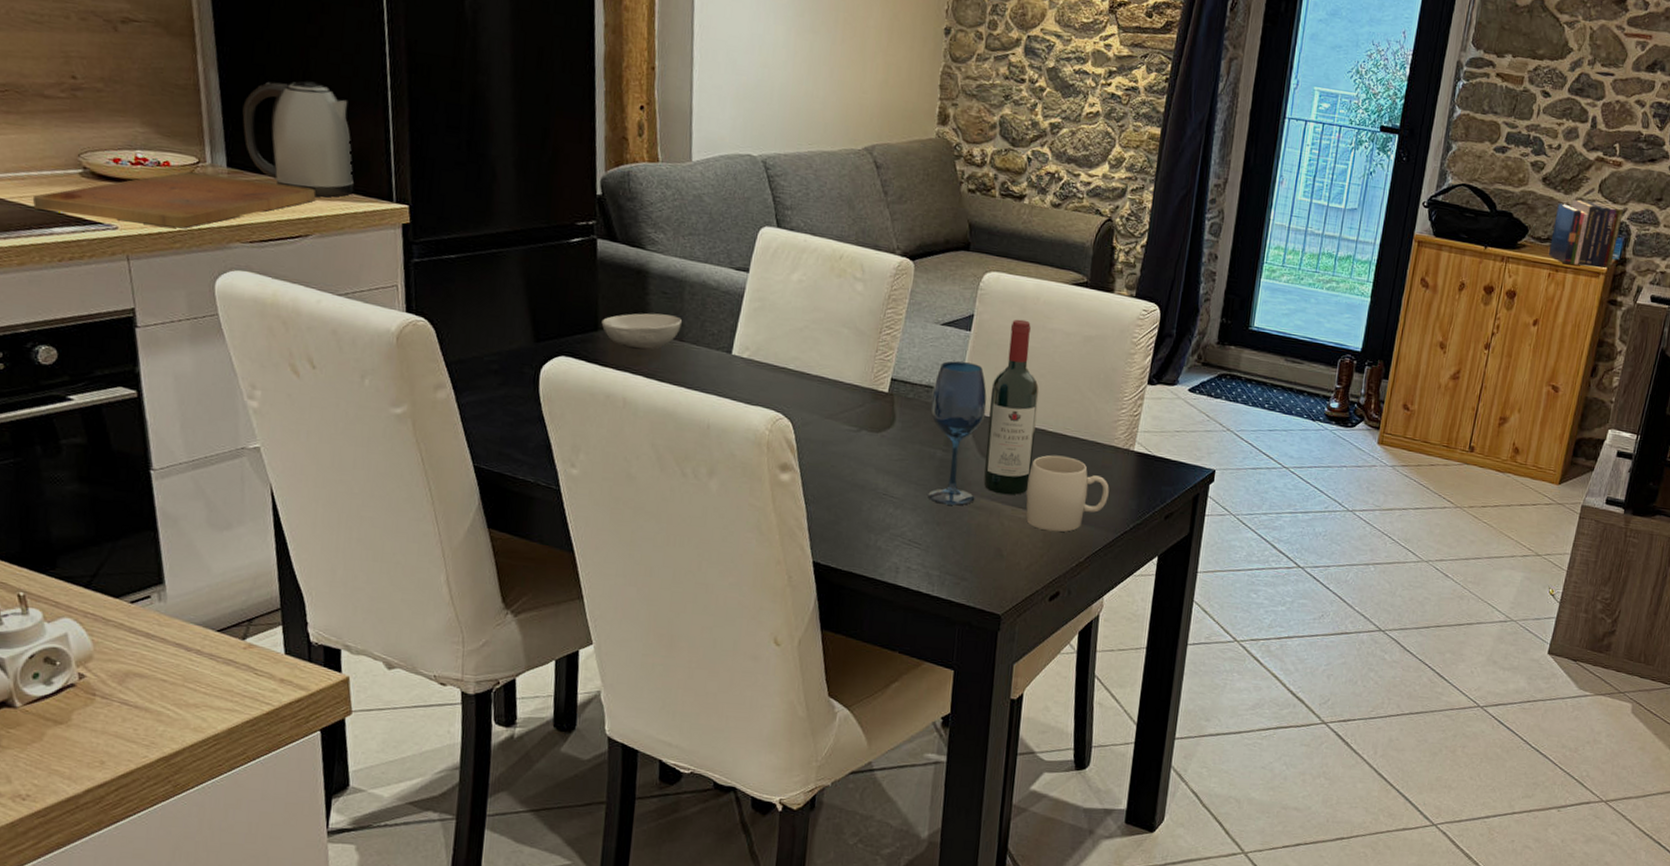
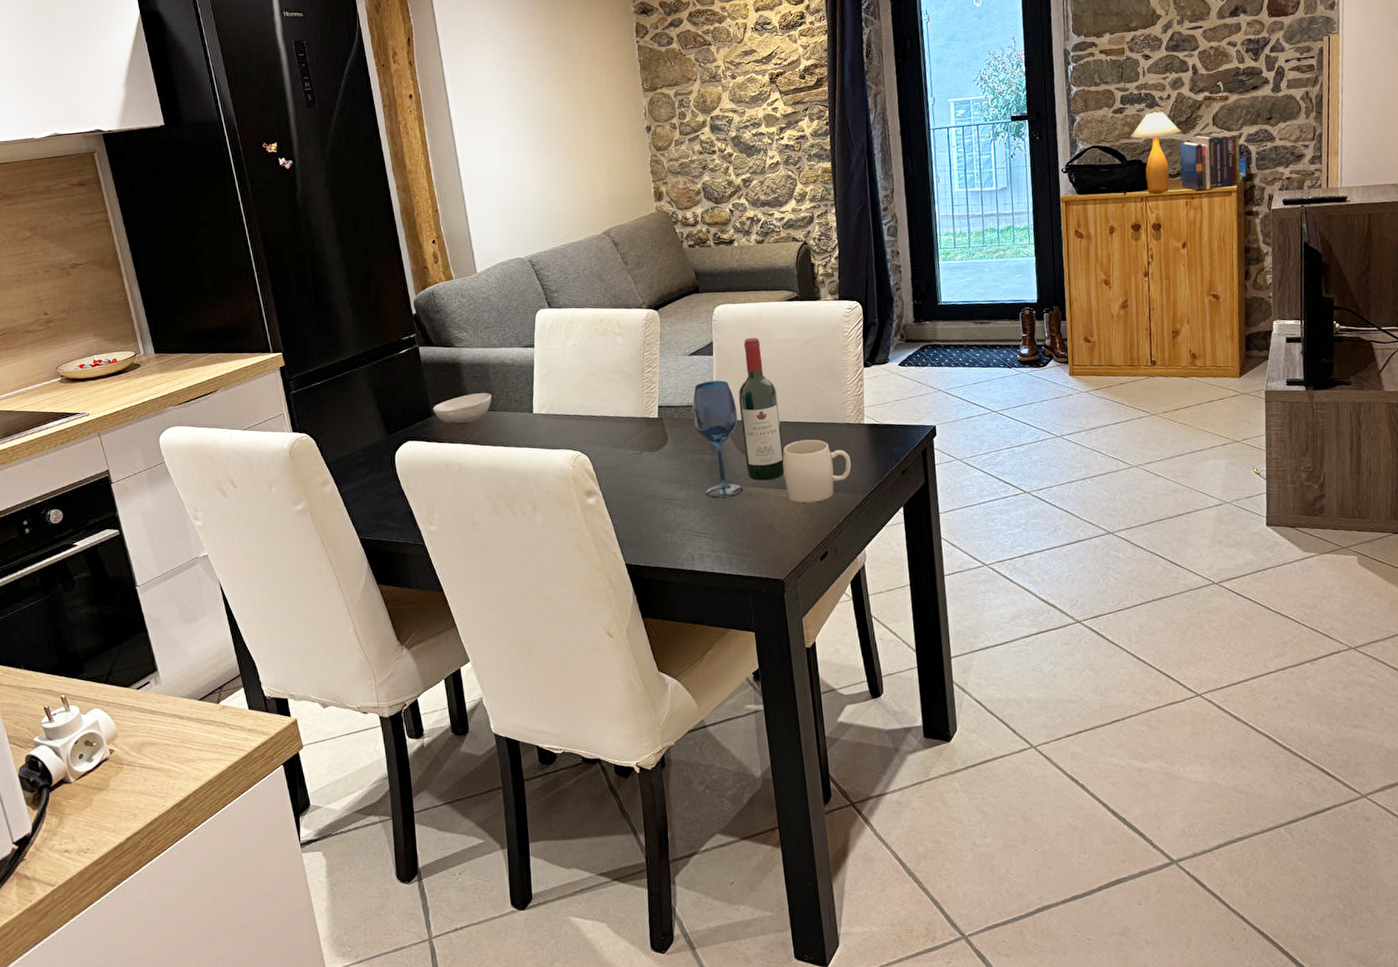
cutting board: present [32,171,316,229] -> none [31,355,218,413]
kettle: present [242,80,354,197] -> none [159,278,243,361]
table lamp: none [1506,155,1563,257] -> present [1130,107,1181,194]

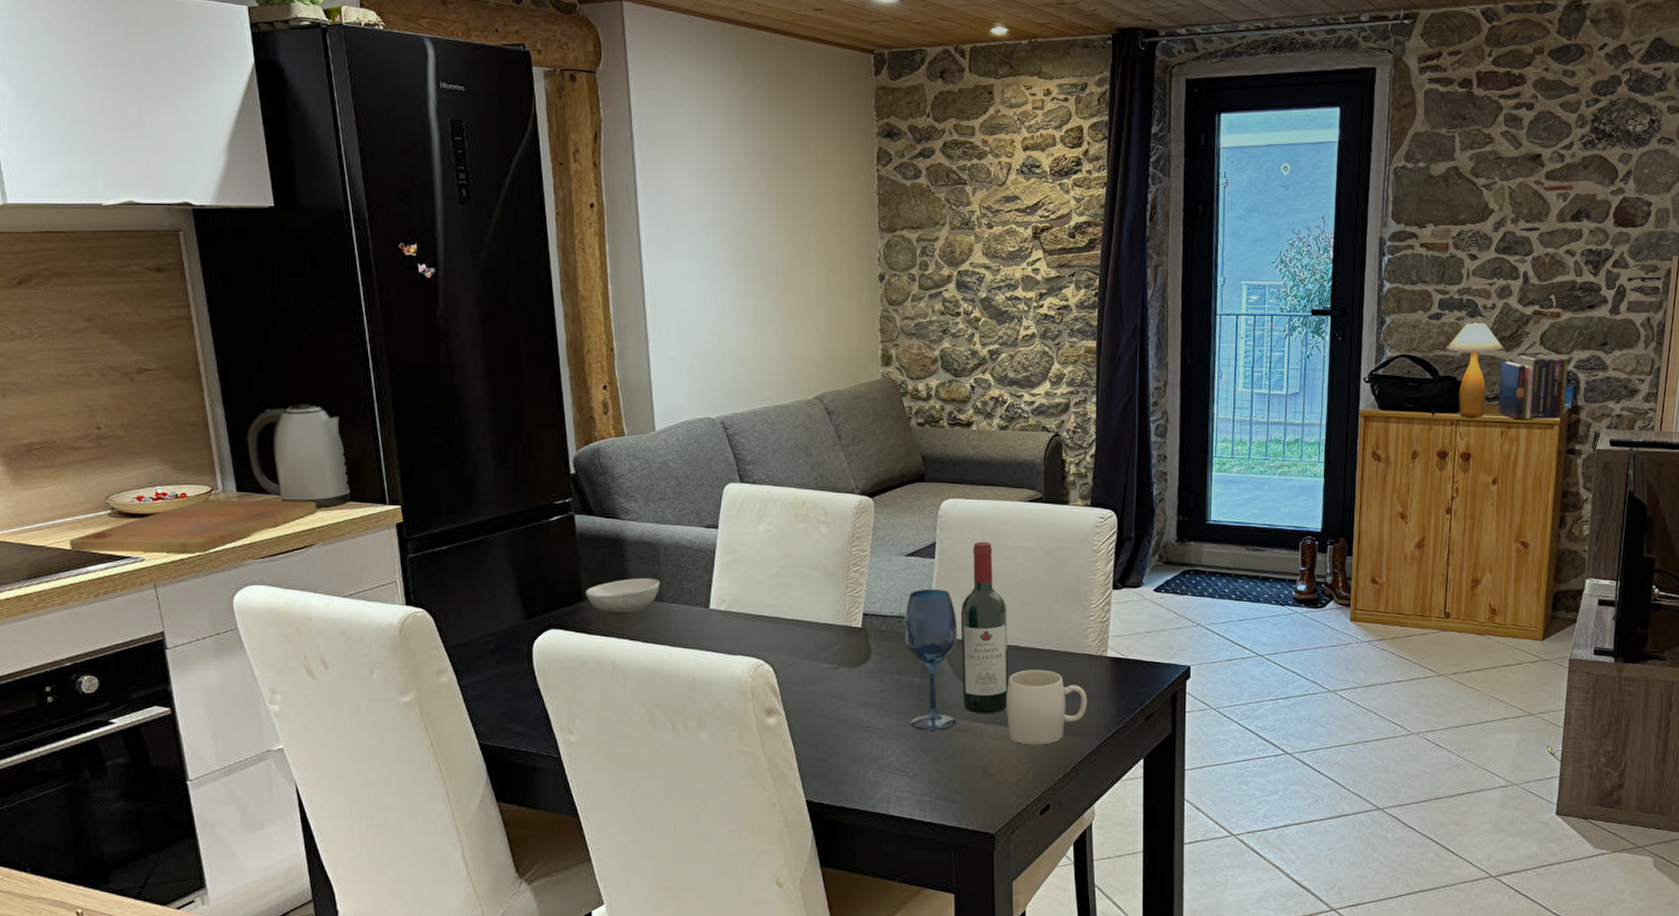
cutting board: none [31,355,218,413] -> present [69,500,318,553]
kettle: none [159,278,243,361] -> present [247,403,351,508]

